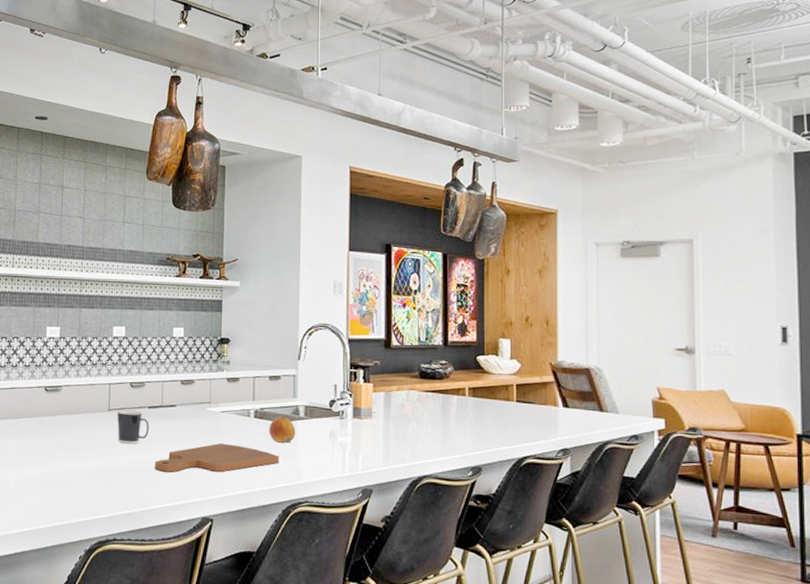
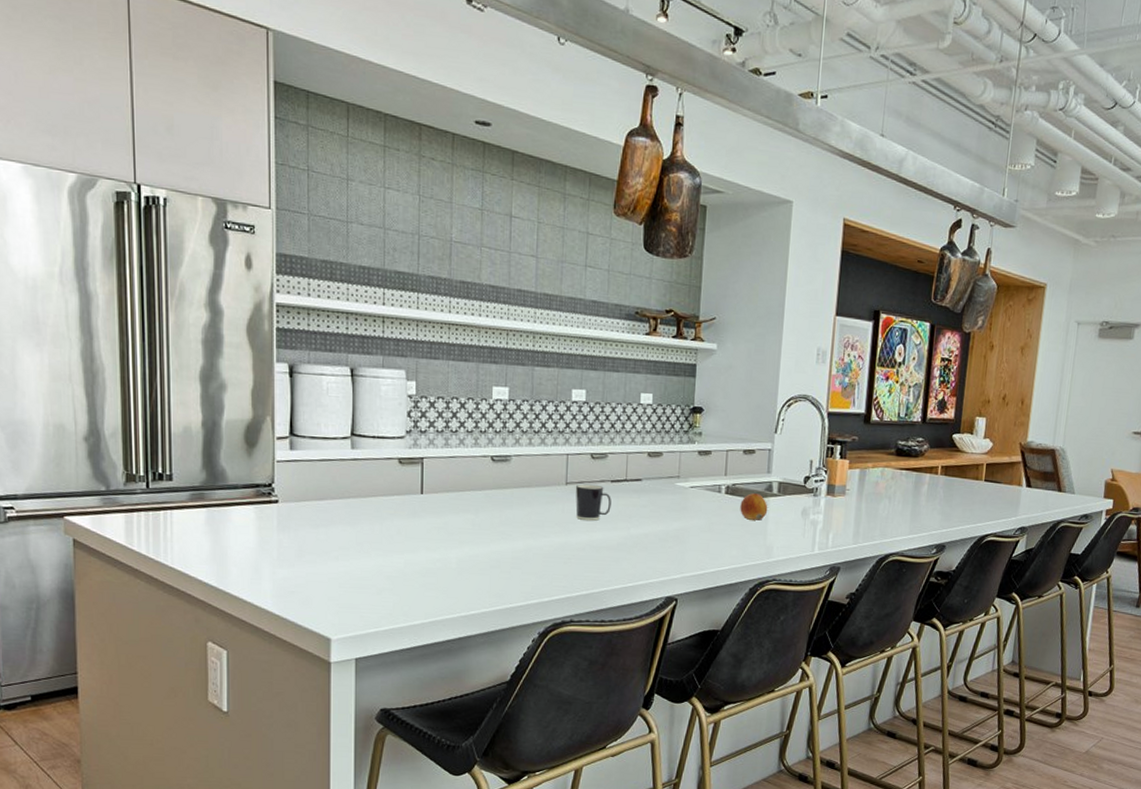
cutting board: present [155,443,279,473] -> none [617,520,750,552]

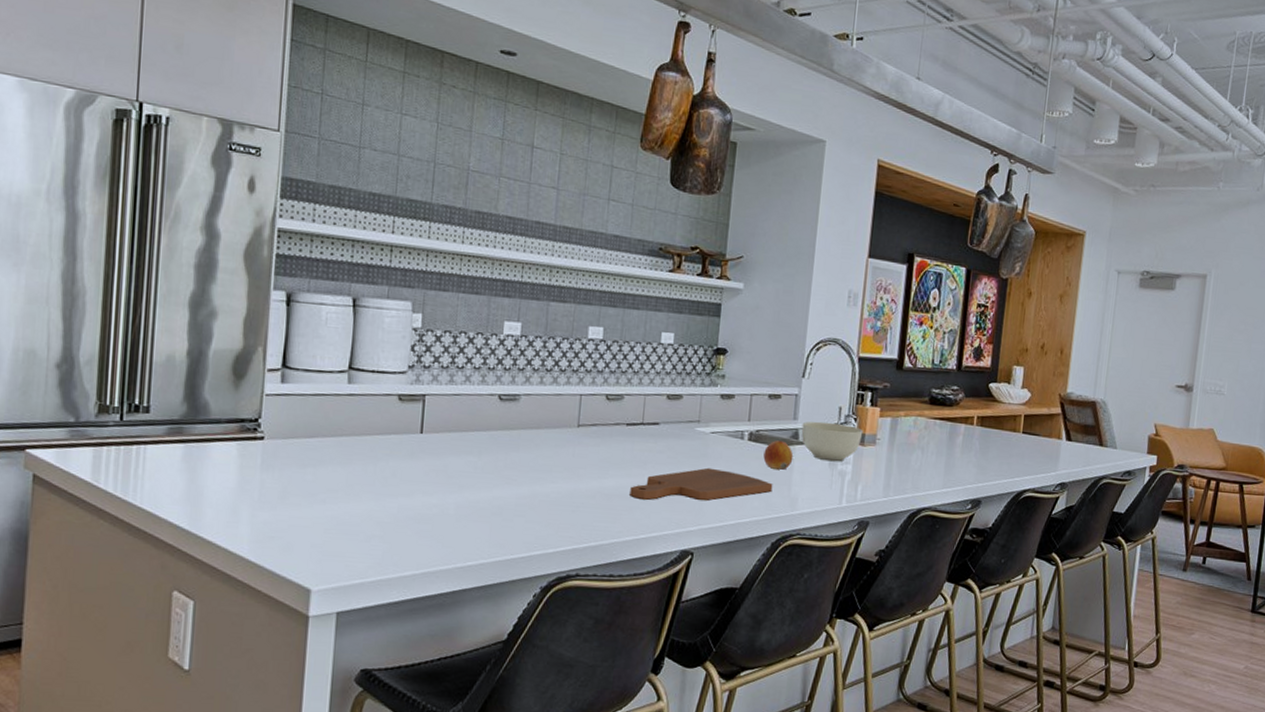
mug: present [575,484,611,521] -> none [587,426,626,467]
cutting board: none [617,520,750,552] -> present [630,467,773,501]
bowl: none [775,474,833,512] -> present [801,421,863,462]

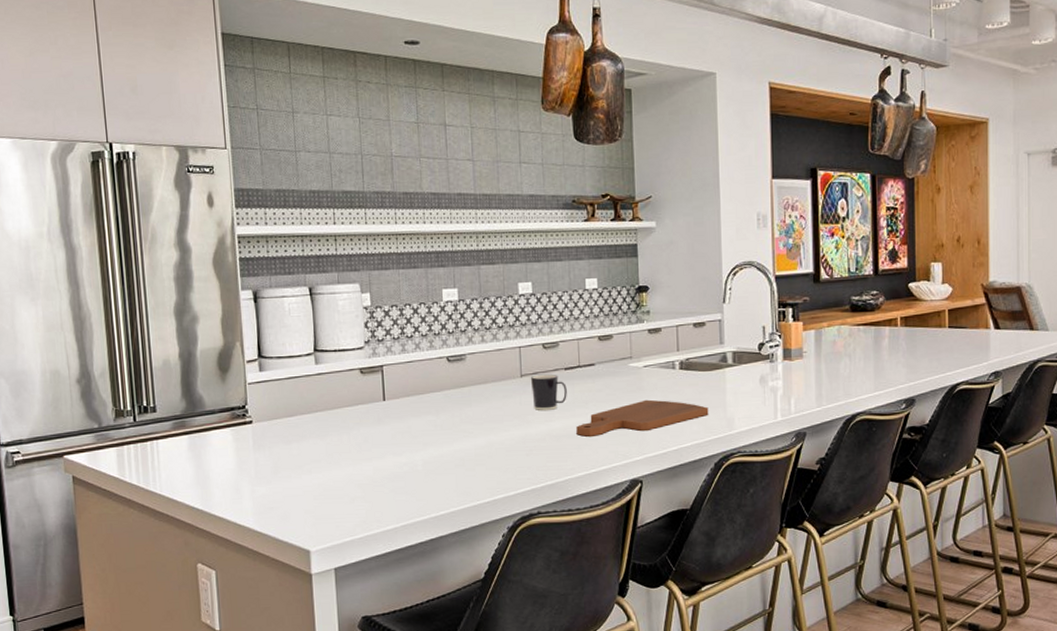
mug: none [587,426,626,467] -> present [530,374,567,411]
fruit: present [763,440,794,470] -> none [696,366,725,393]
bowl: present [801,421,863,462] -> none [729,342,789,380]

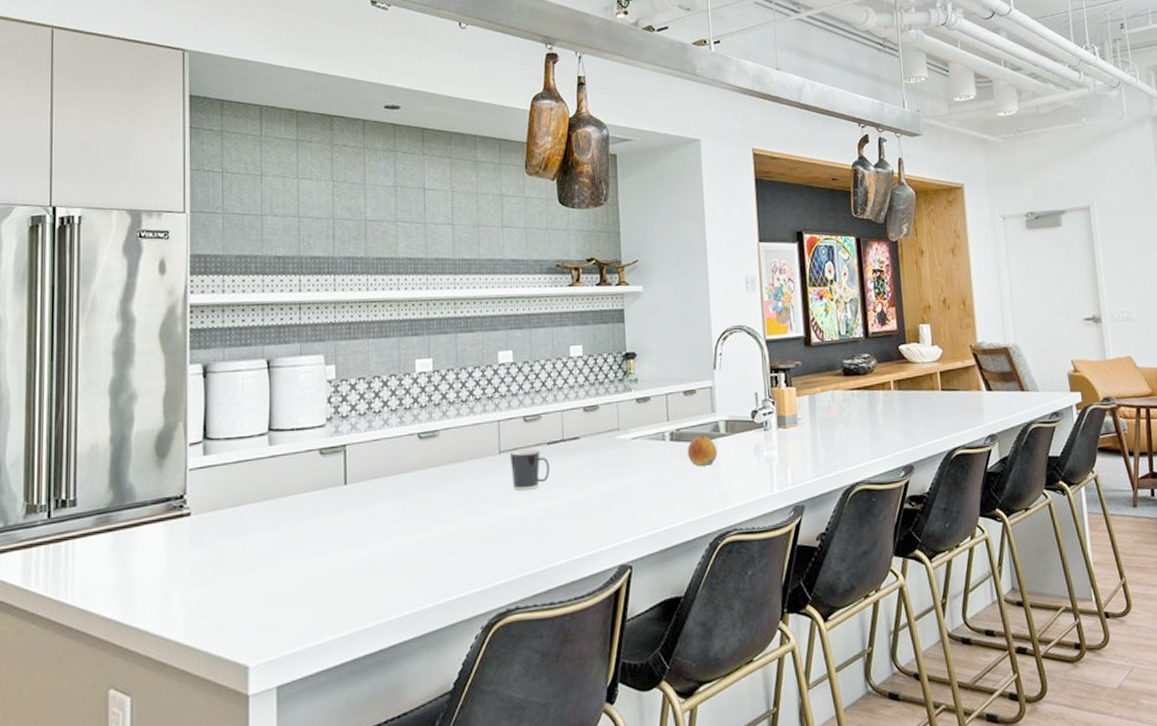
cutting board: present [576,399,709,438] -> none [559,474,702,519]
fruit: none [696,366,725,393] -> present [687,436,718,466]

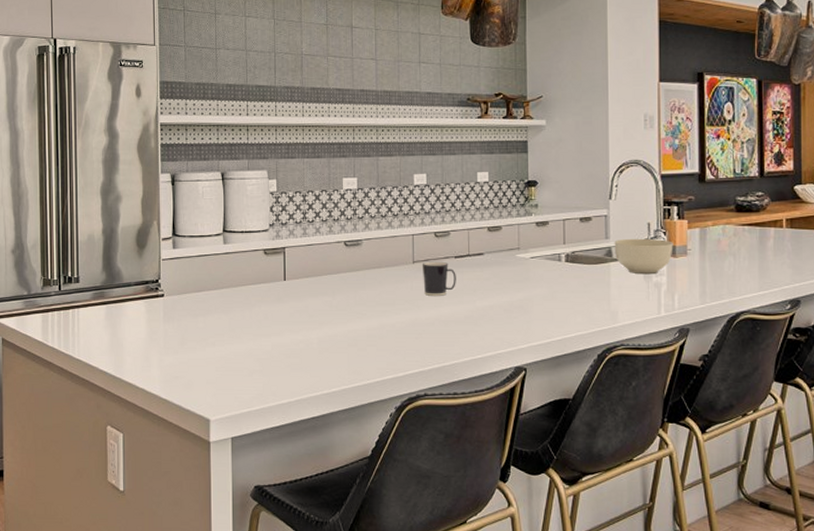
fruit: present [687,436,718,466] -> none [581,260,609,286]
bowl: none [721,409,783,450] -> present [614,238,673,275]

